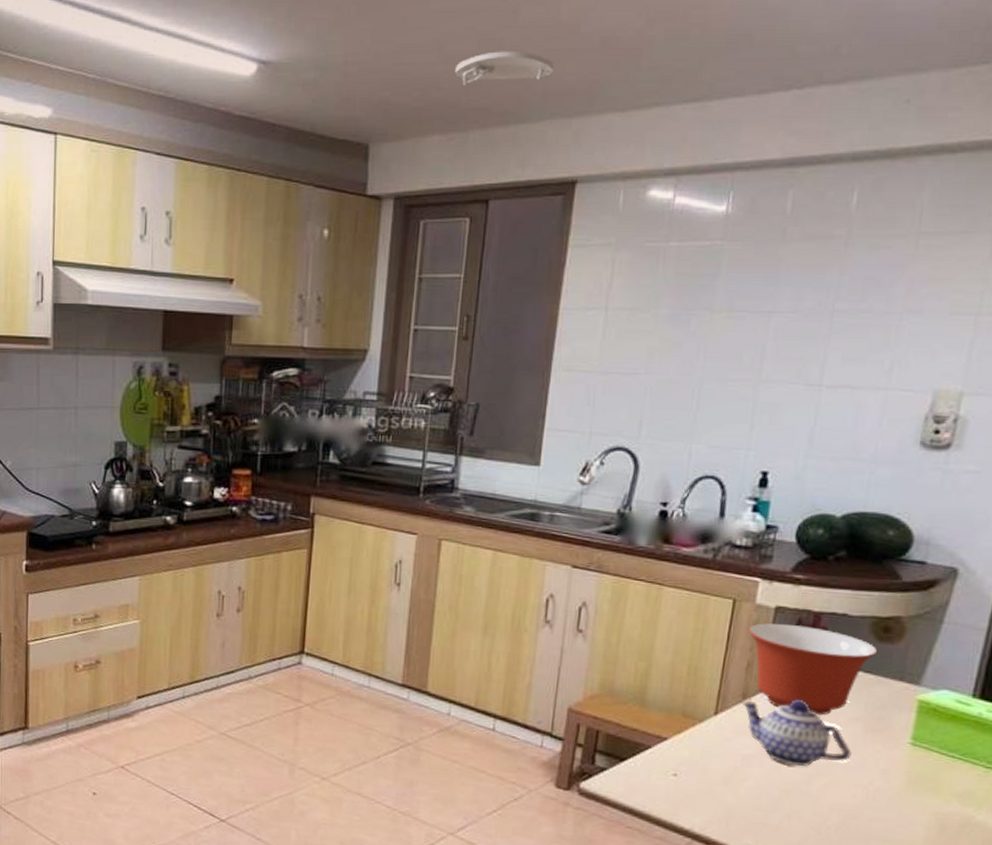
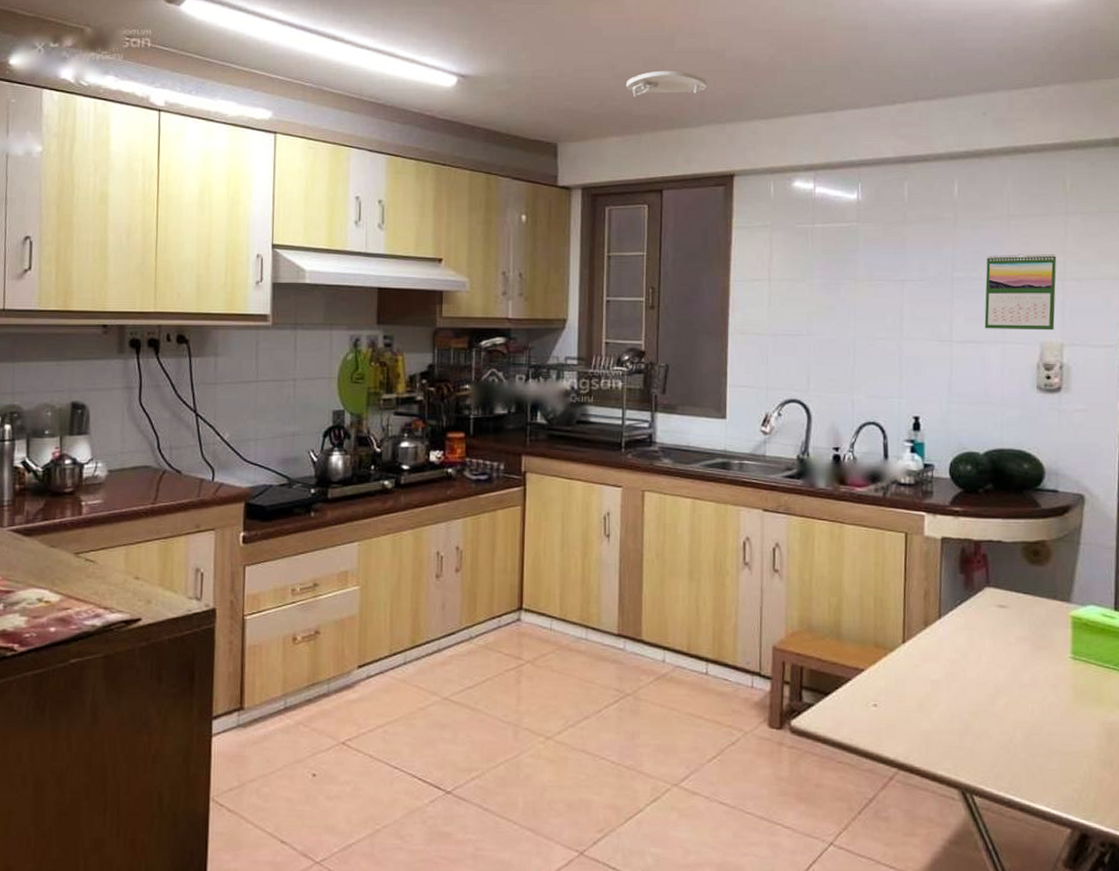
teapot: present [741,700,852,767] -> none [924,624,1024,688]
mixing bowl: present [747,623,878,716] -> none [921,554,1032,637]
calendar: none [865,280,974,376] -> present [984,253,1057,331]

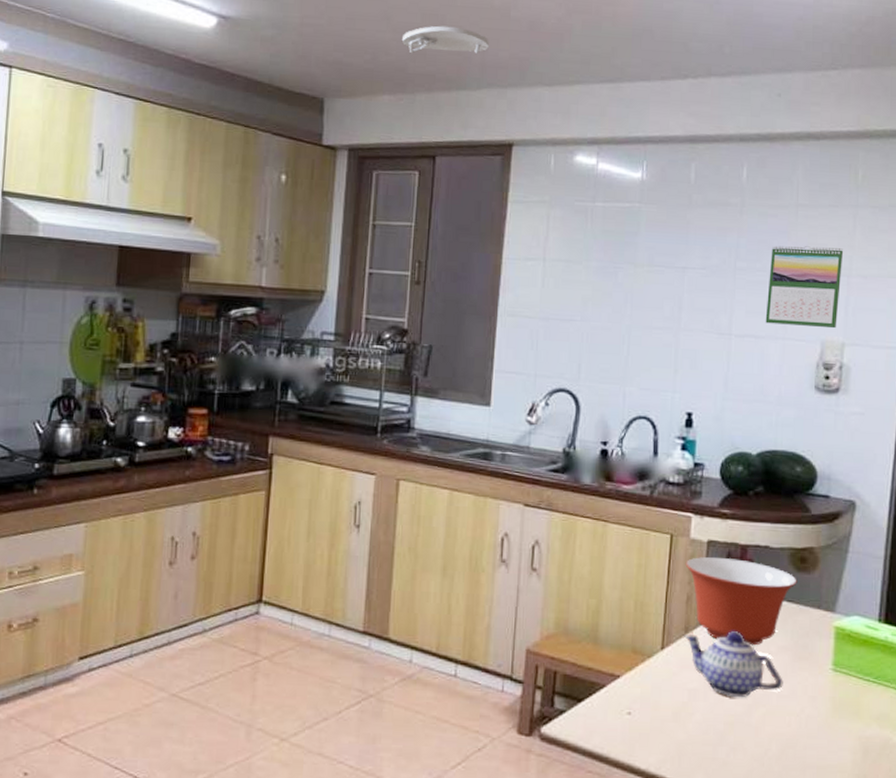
mixing bowl: none [921,554,1032,637] -> present [685,557,797,646]
teapot: none [924,624,1024,688] -> present [684,631,783,698]

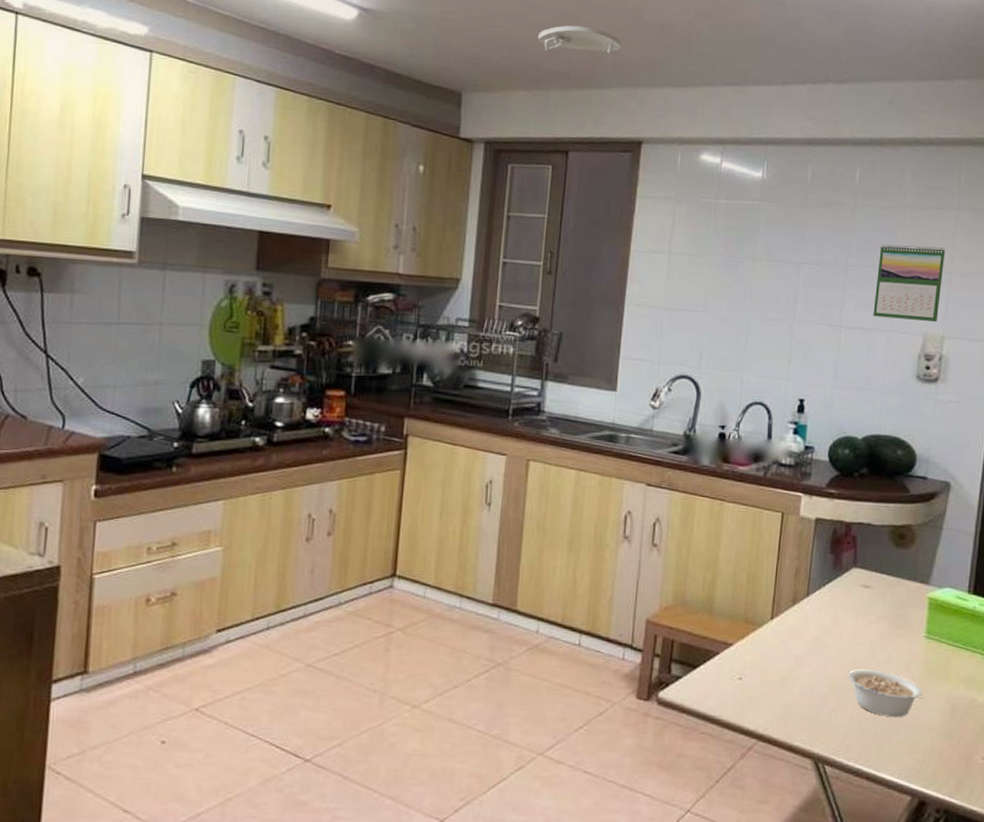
teapot: present [684,631,783,698] -> none [792,602,881,664]
mixing bowl: present [685,557,797,646] -> none [794,534,896,616]
legume: none [747,704,833,757] -> present [848,669,924,717]

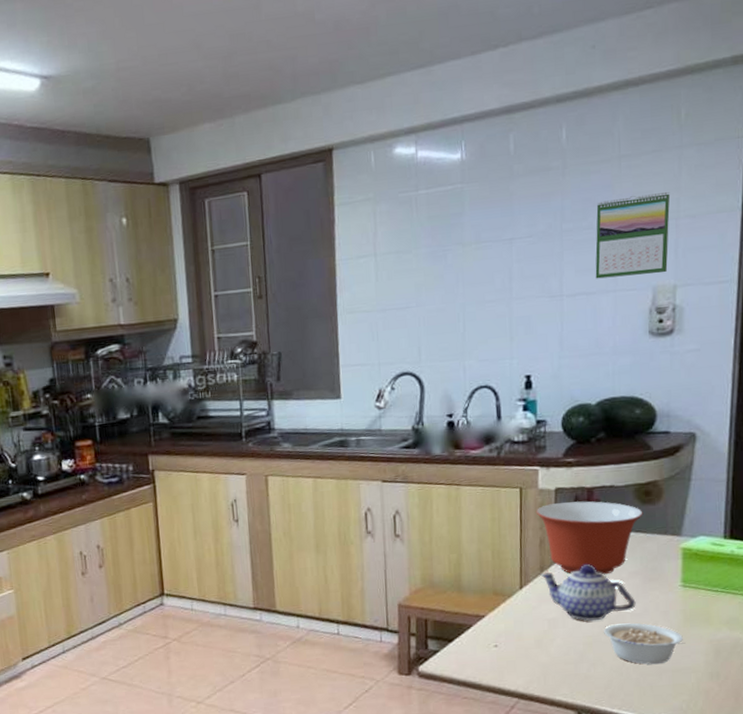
smoke detector: present [537,25,621,54] -> none [213,41,298,78]
teapot: none [792,602,881,664] -> present [540,564,636,622]
mixing bowl: none [794,534,896,616] -> present [535,501,643,575]

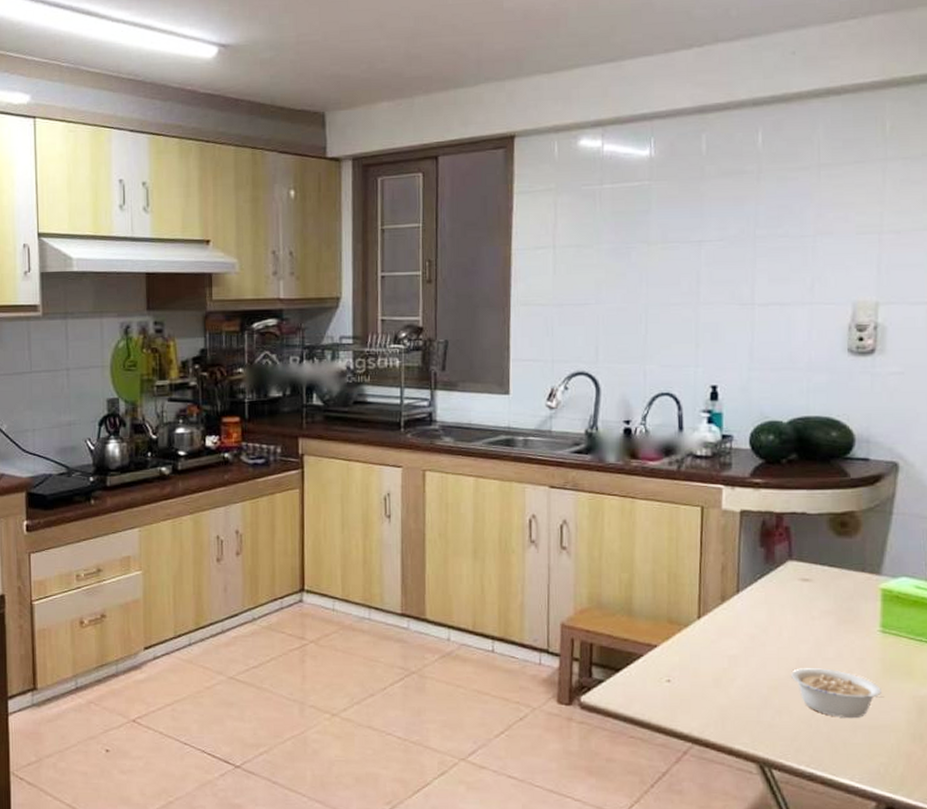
mixing bowl: present [535,501,643,575] -> none [718,527,838,611]
teapot: present [540,564,636,622] -> none [721,598,828,663]
calendar: present [595,192,670,279] -> none [790,205,873,290]

